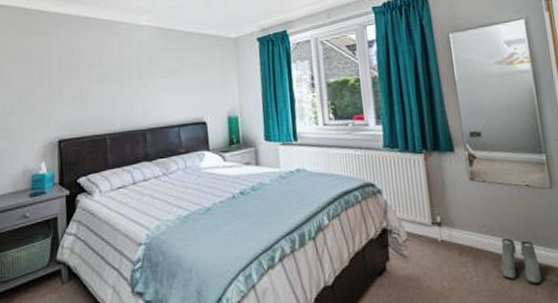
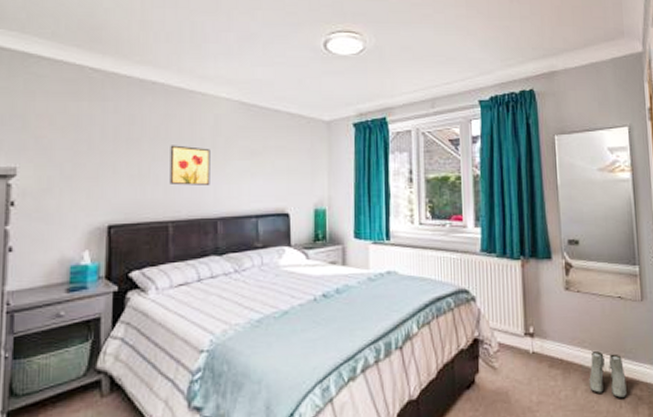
wall art: none [103,69,138,103] -> present [169,145,210,186]

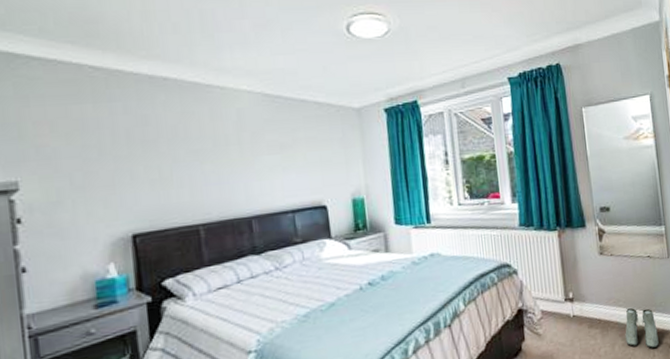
wall art: present [169,145,210,186] -> none [191,144,240,186]

